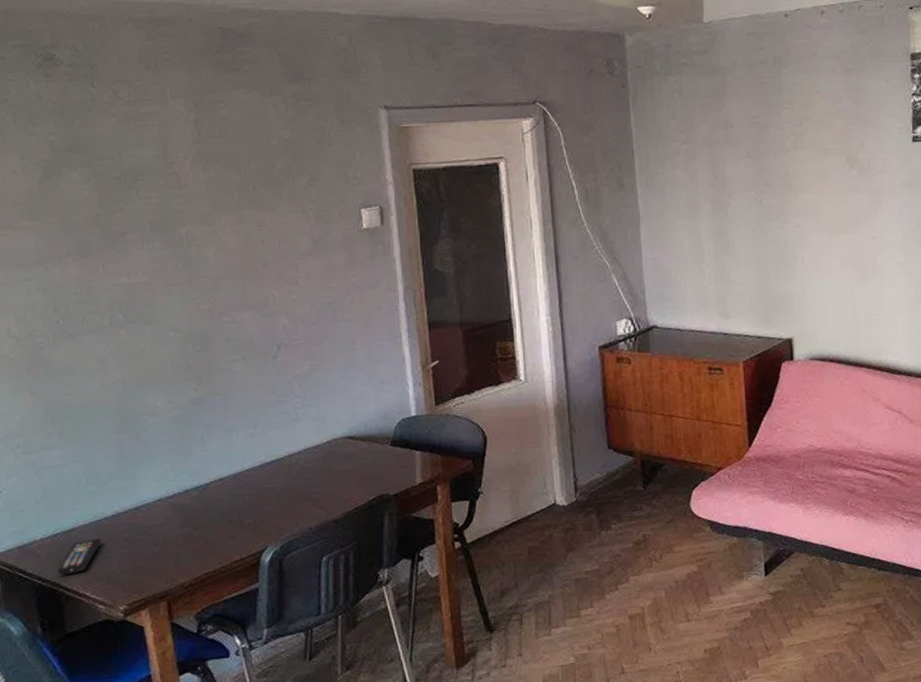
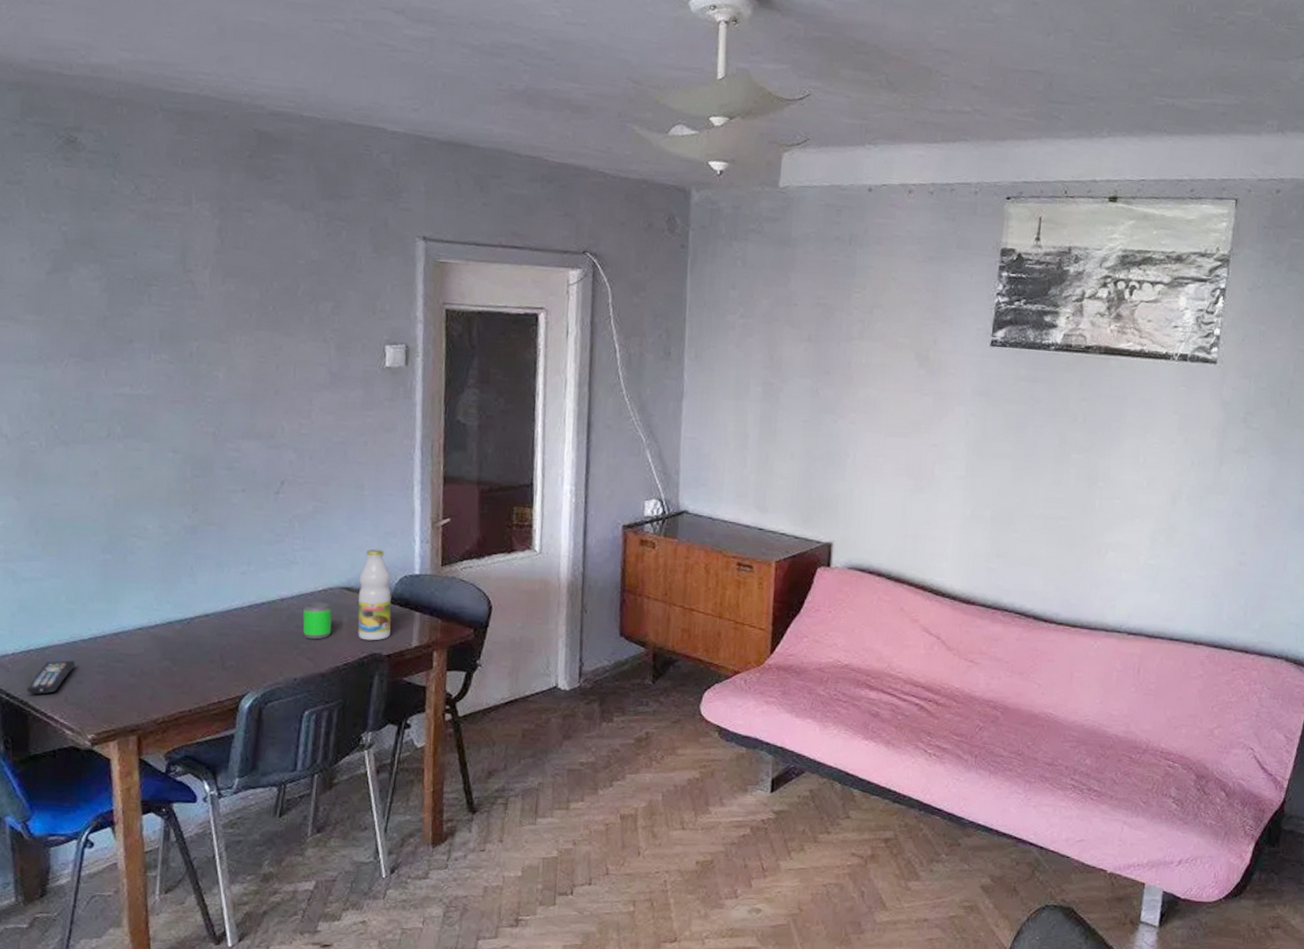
soda can: none [311,453,340,490] -> present [302,601,332,640]
bottle: none [360,397,395,484] -> present [357,549,392,641]

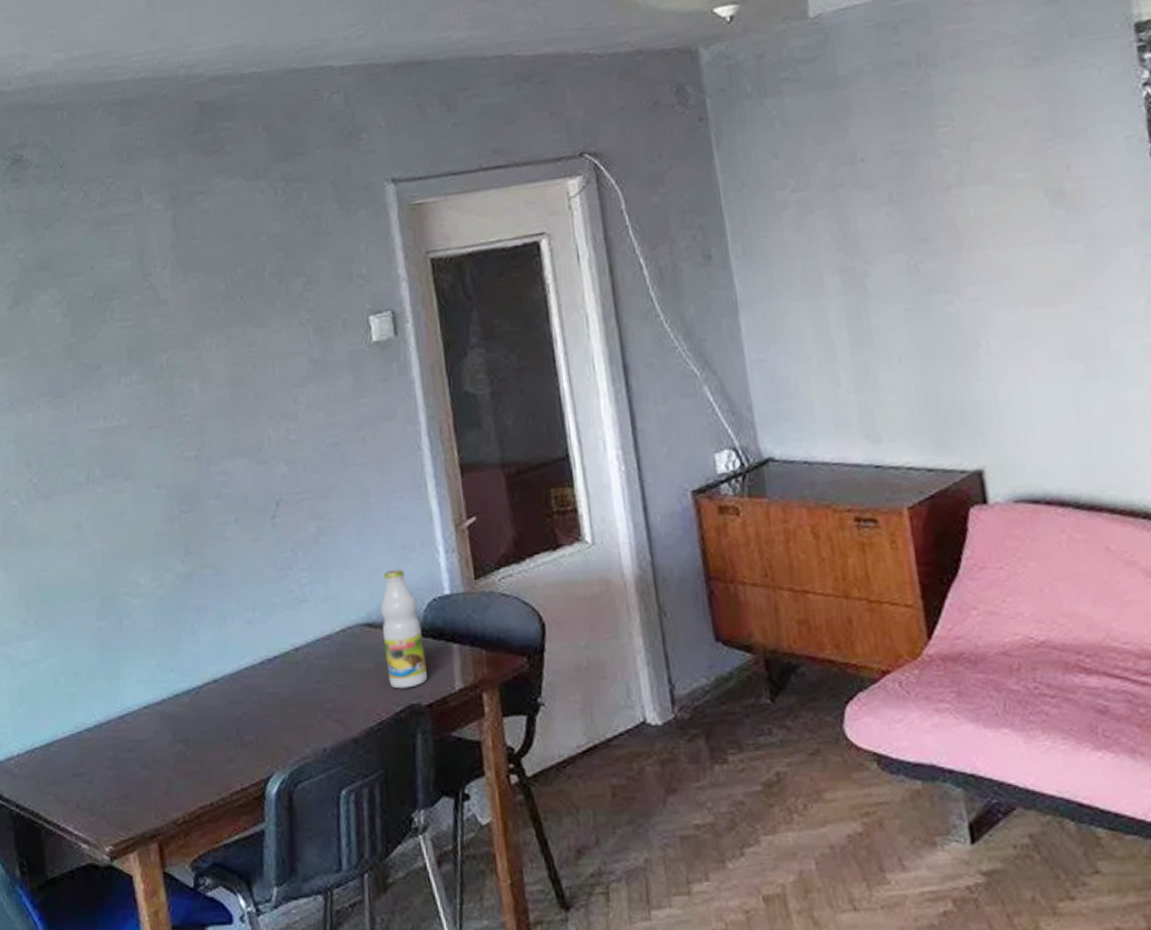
remote control: present [26,660,76,694] -> none [36,756,83,802]
soda can: present [302,601,332,640] -> none [322,645,358,696]

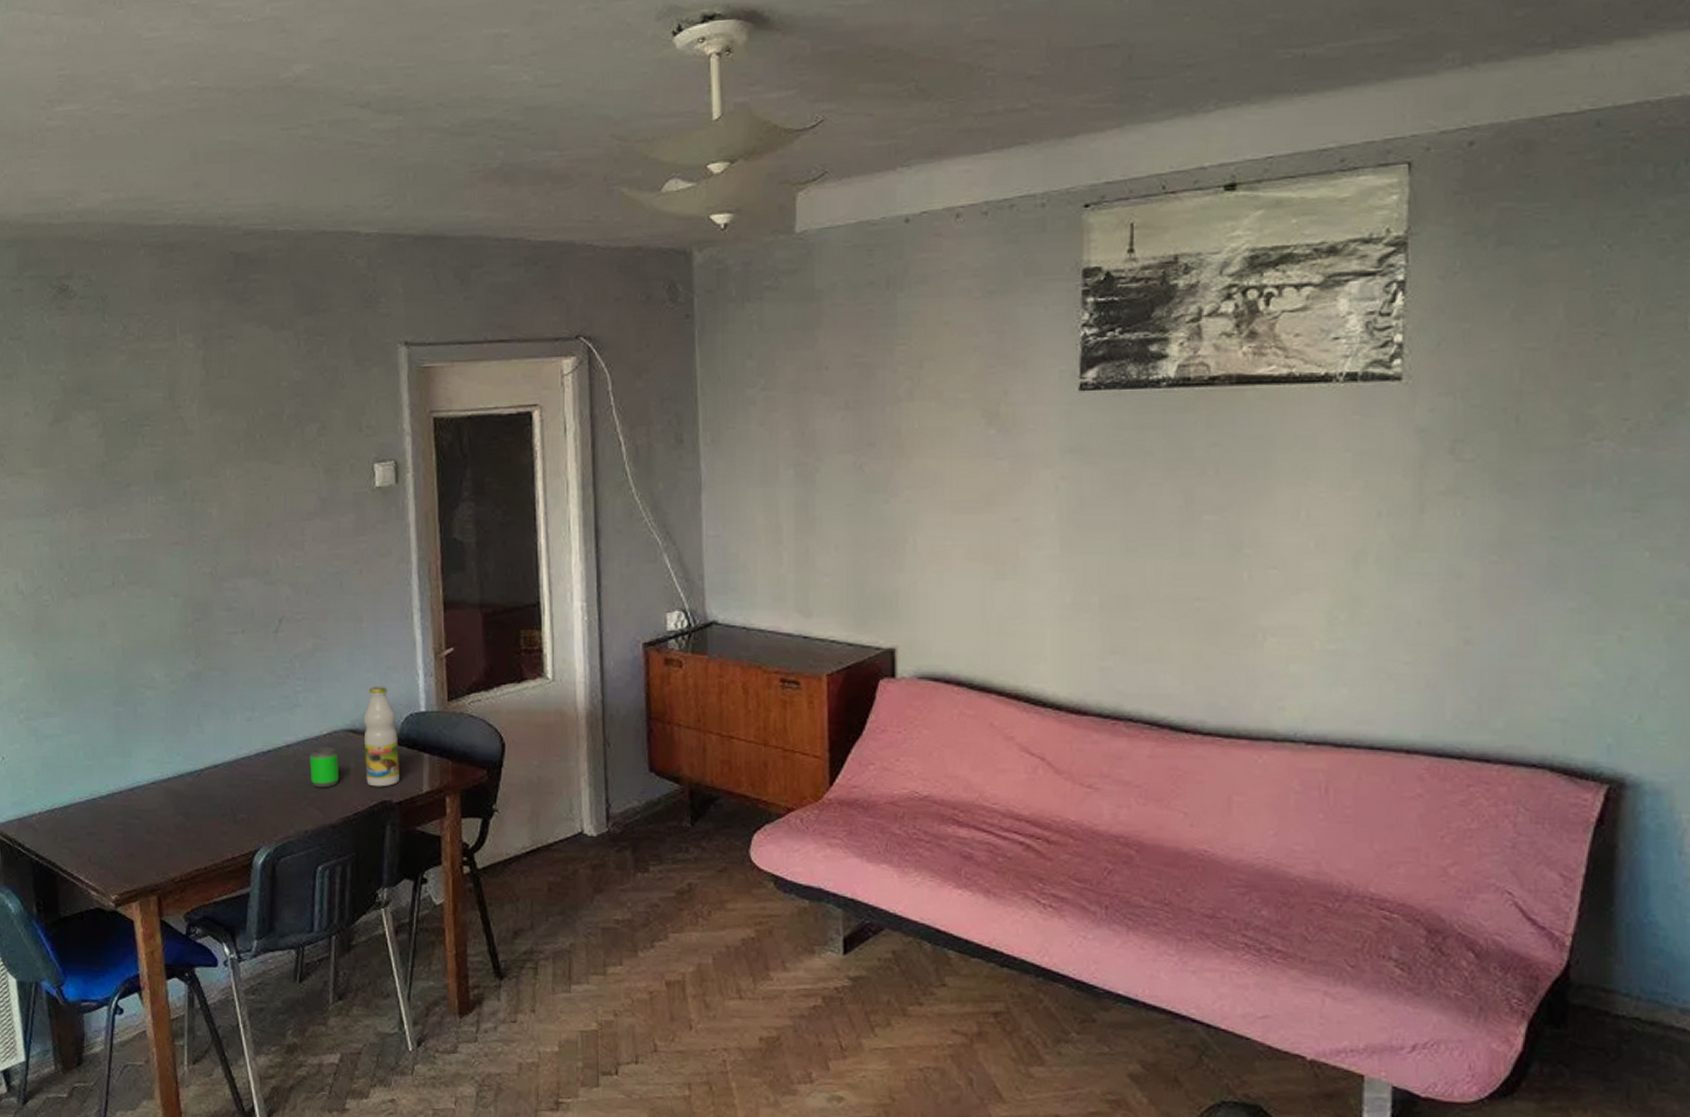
soda can: none [322,645,358,696] -> present [310,746,340,788]

